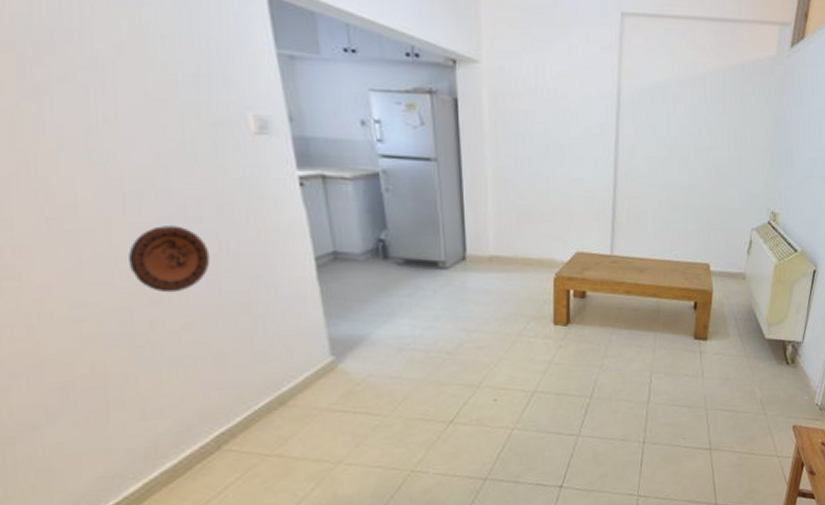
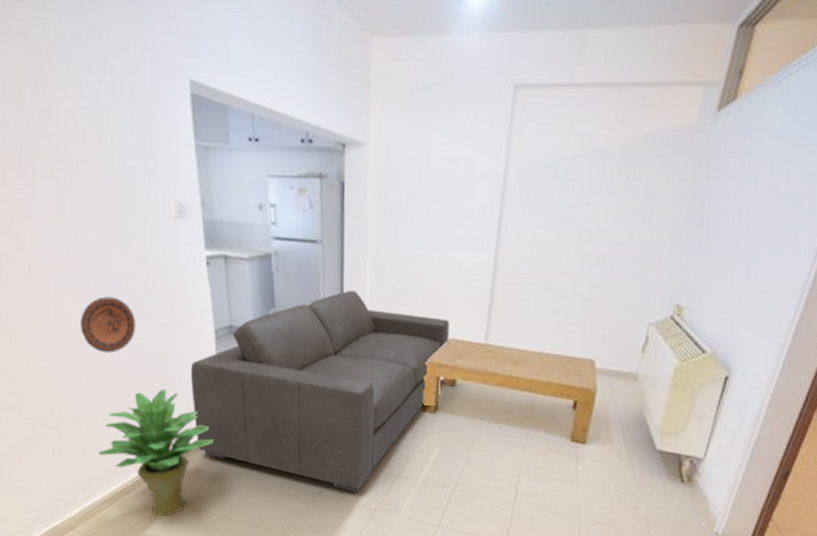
potted plant: none [163,328,322,475] -> present [97,389,214,516]
sofa: none [286,208,576,415] -> present [190,290,450,493]

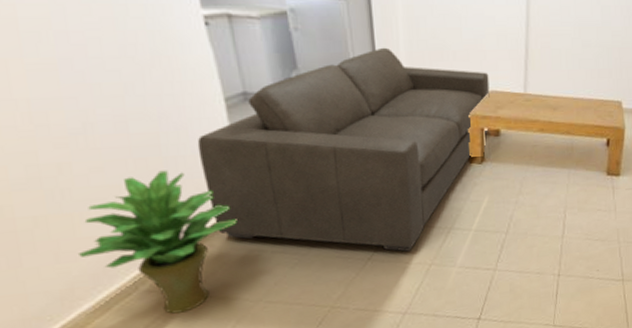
decorative plate: present [80,296,136,354] -> none [29,67,116,136]

